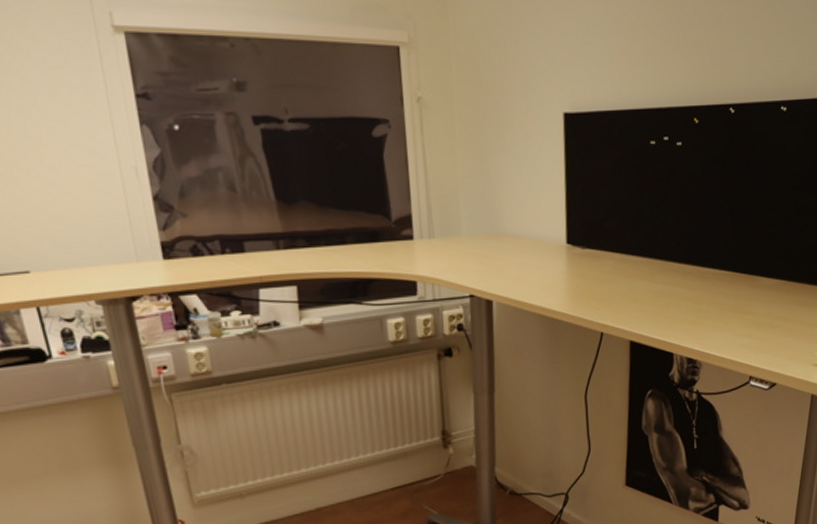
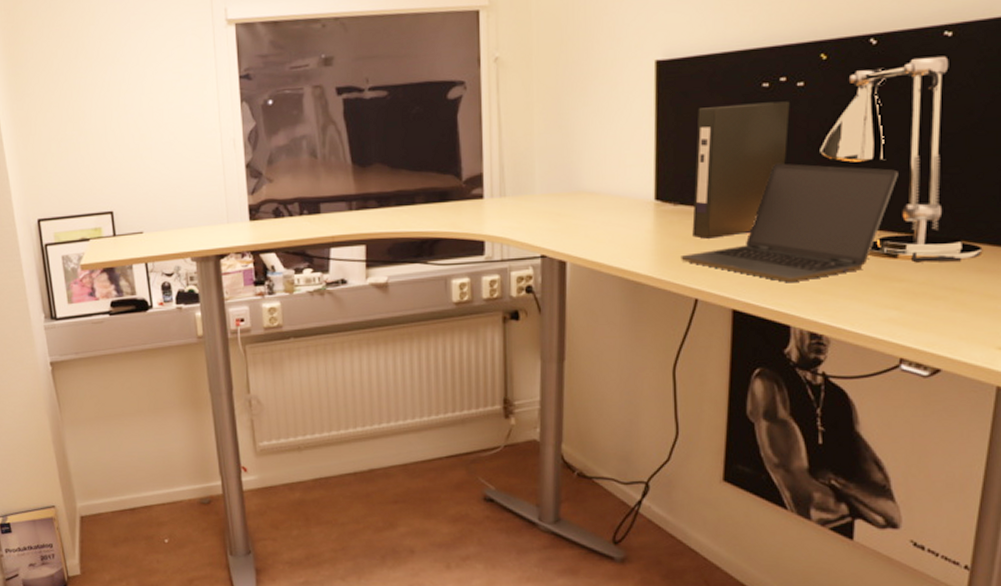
laptop: none [589,213,749,317] -> present [681,163,898,283]
binder: none [597,158,672,279] -> present [692,101,790,239]
desk lamp: none [691,127,804,299] -> present [817,56,983,263]

